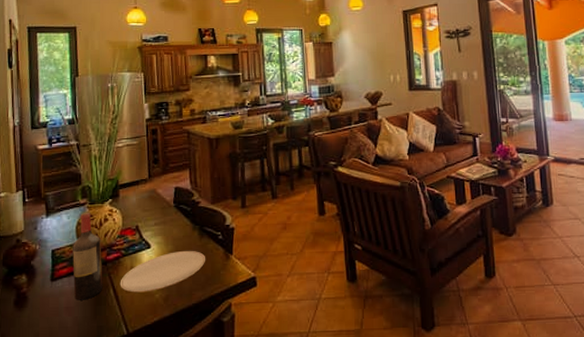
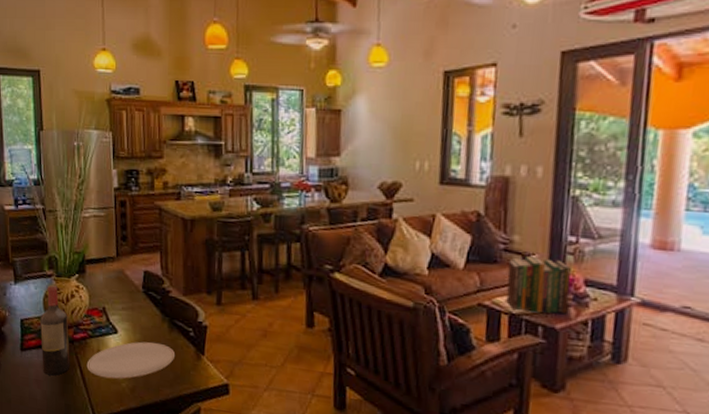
books: none [464,136,509,178] -> present [506,256,571,315]

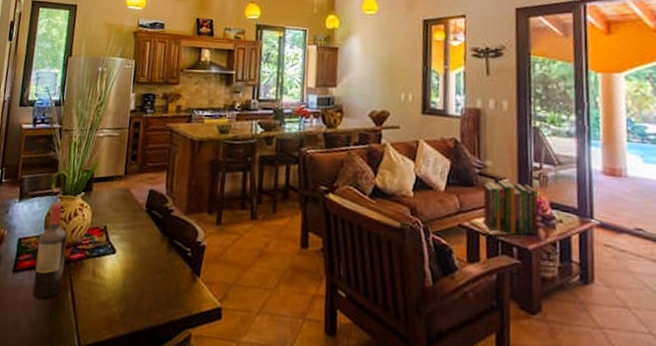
plate: present [86,341,176,380] -> none [79,262,171,304]

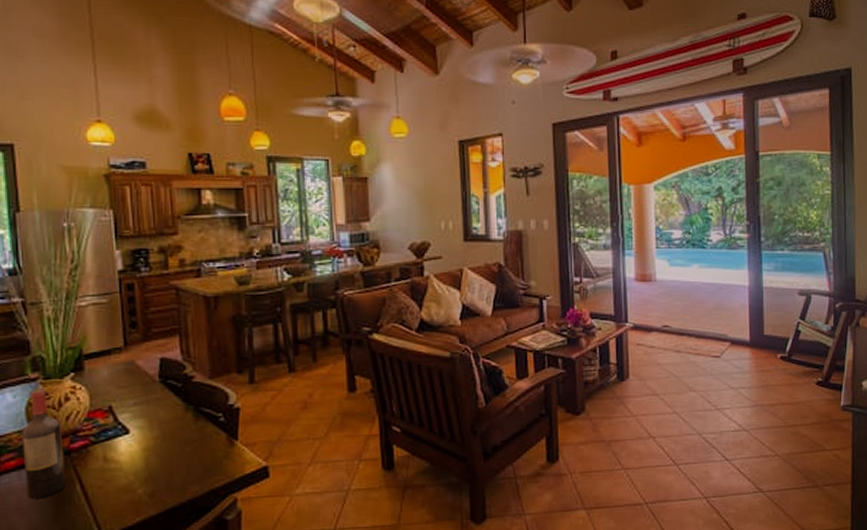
books: present [483,180,539,236] -> none [529,298,580,348]

